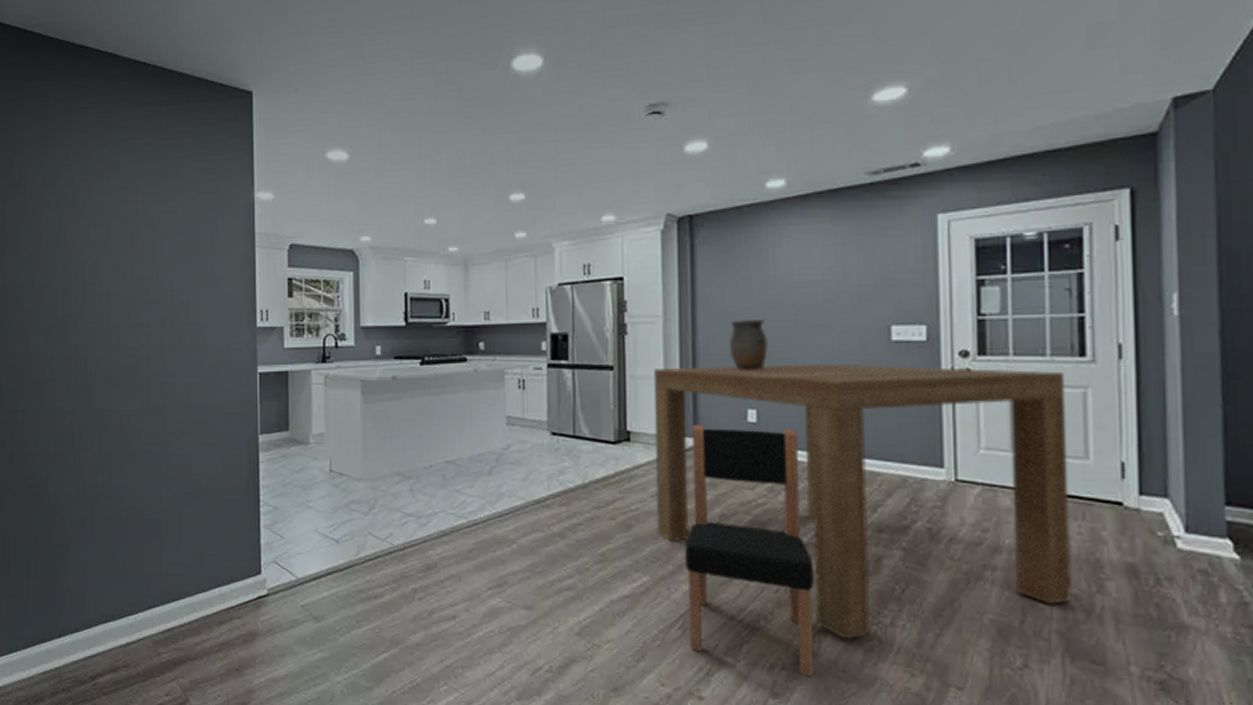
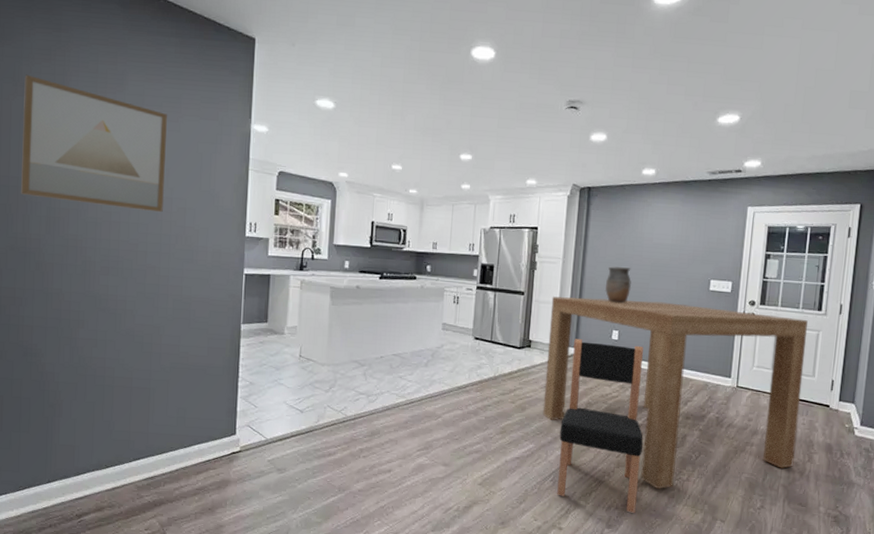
wall art: none [17,171,164,309] -> present [21,74,167,213]

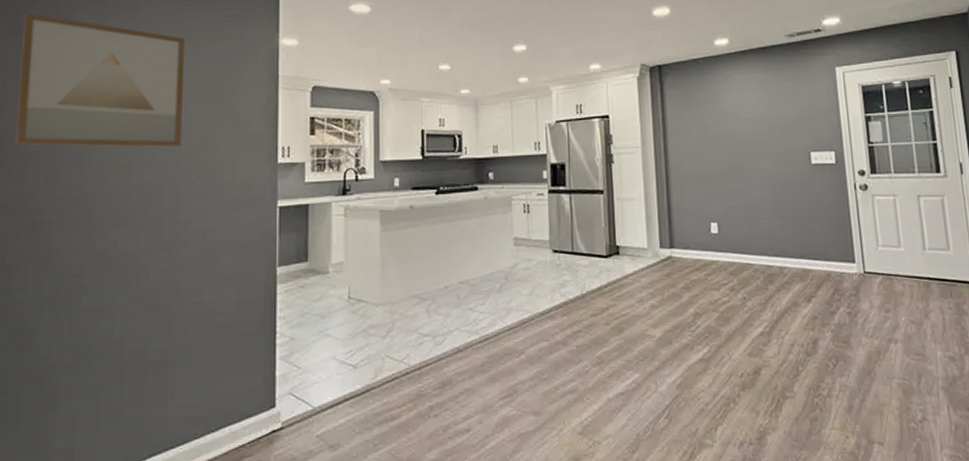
table: present [542,296,808,490] -> none [635,183,950,413]
dining chair: present [557,339,644,513] -> none [667,237,774,448]
vase: present [604,266,632,304] -> none [694,149,724,191]

